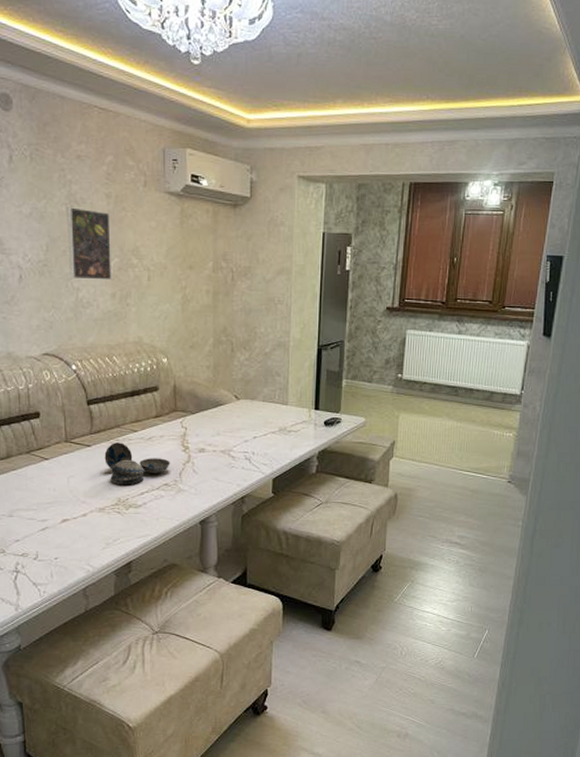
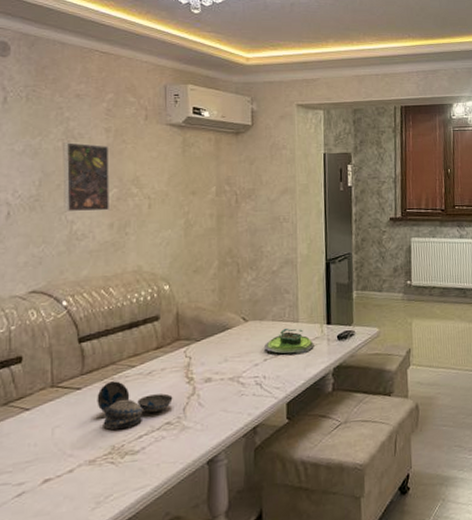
plant pot: none [255,410,301,434] -> present [265,328,314,354]

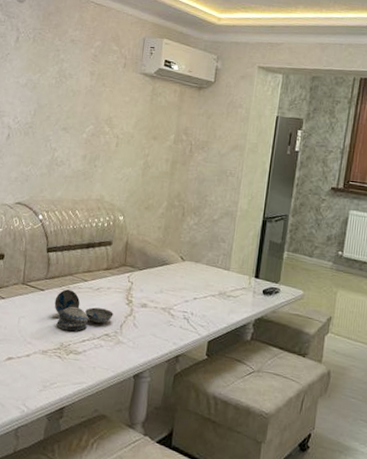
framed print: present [63,142,109,213] -> none [49,80,92,144]
plant pot: present [265,328,314,354] -> none [196,274,241,300]

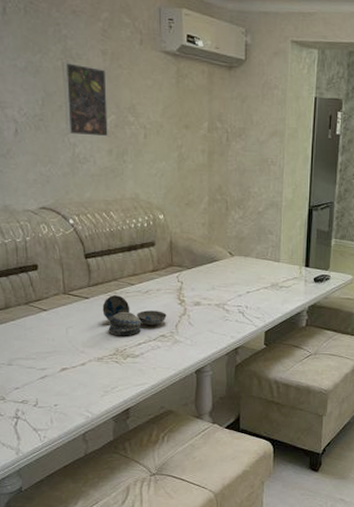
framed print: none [49,80,92,144] -> present [62,62,108,137]

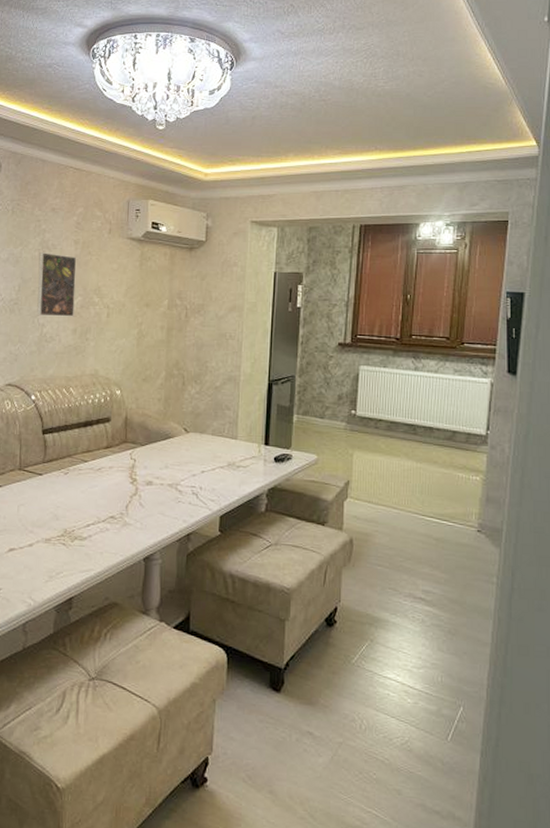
decorative bowl: present [102,295,167,336] -> none [54,472,118,516]

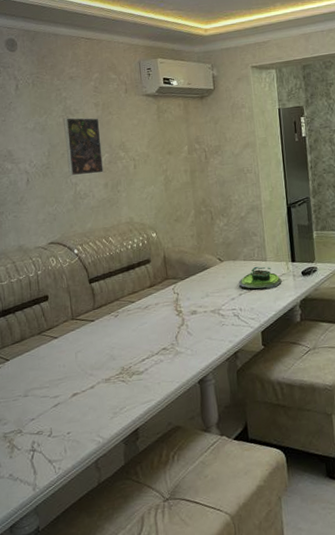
plant pot: none [203,444,251,470] -> present [239,267,282,289]

